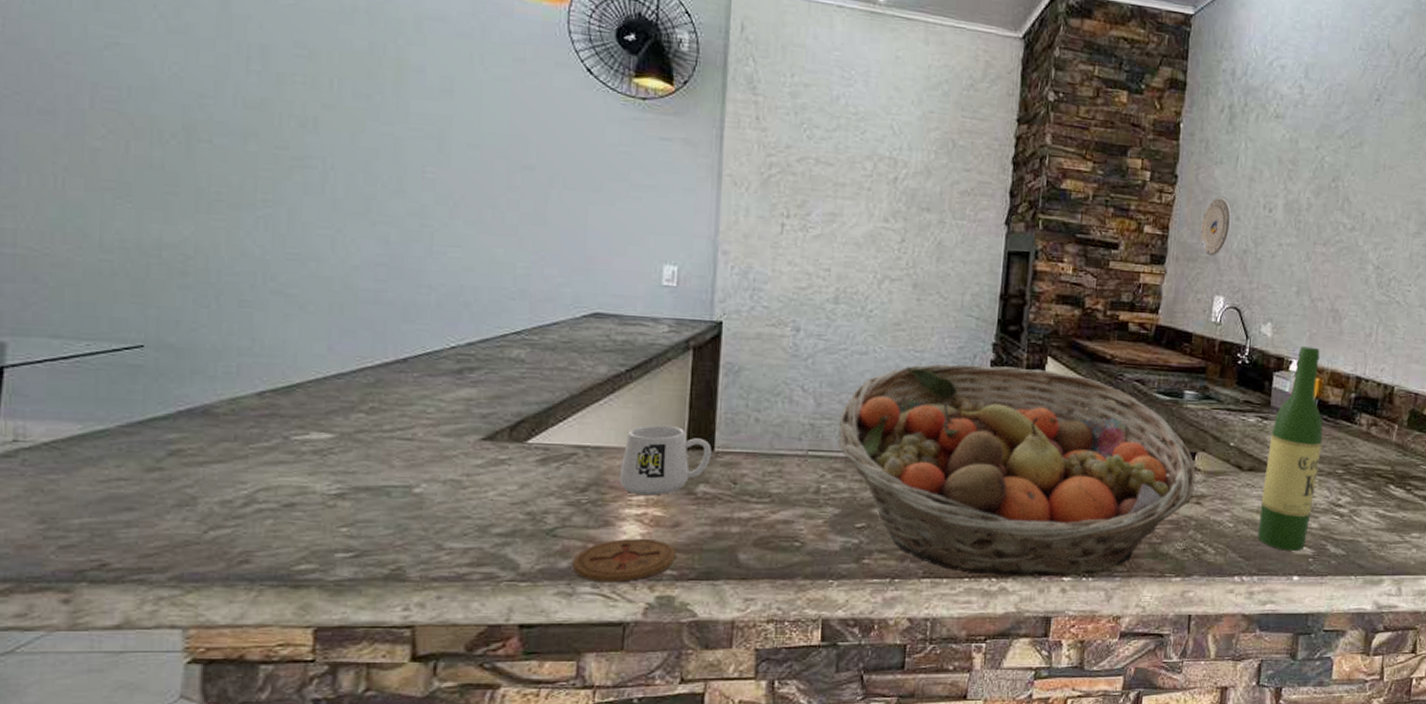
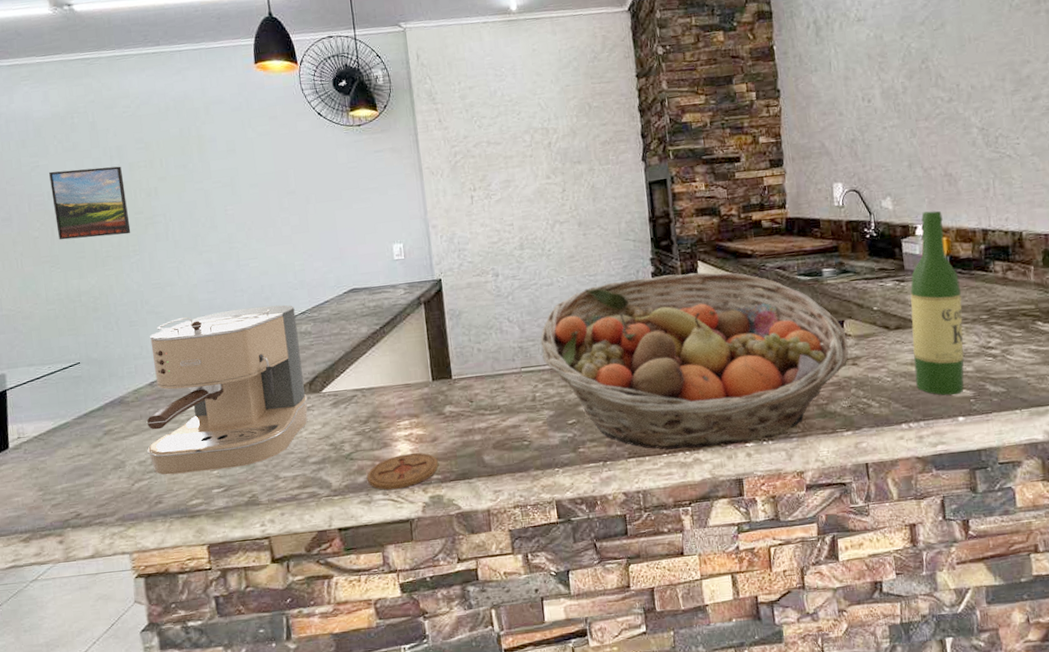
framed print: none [135,56,264,175] -> present [49,166,131,240]
coffee maker: none [238,308,506,527] -> present [146,304,308,475]
mug: present [619,424,711,496] -> none [388,364,451,421]
plate: present [1200,196,1233,257] -> none [808,98,837,151]

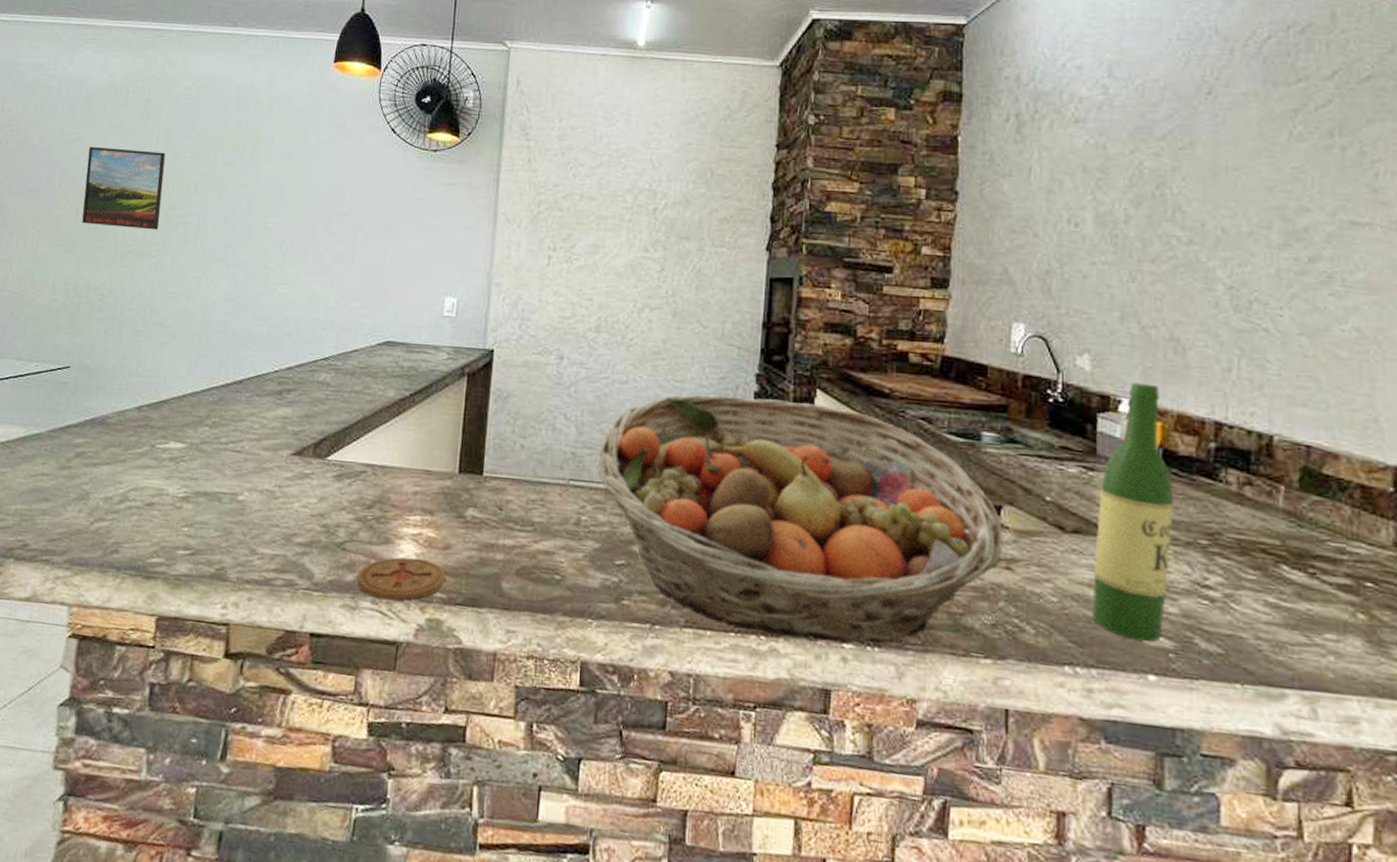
coffee maker: present [146,304,308,475] -> none [117,337,317,530]

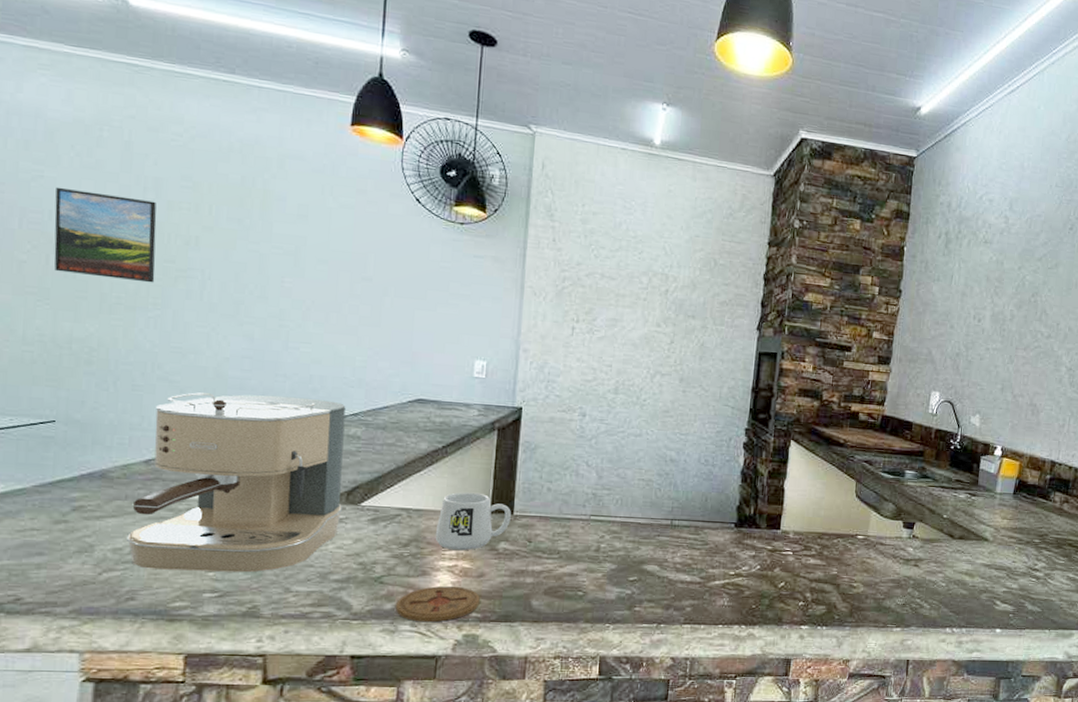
coffee maker: none [117,337,317,530] -> present [127,392,346,573]
mug: none [399,447,481,517] -> present [435,492,511,551]
fruit basket: present [598,394,1003,644] -> none [615,445,915,625]
wine bottle: present [1093,383,1173,642] -> none [966,435,1023,607]

